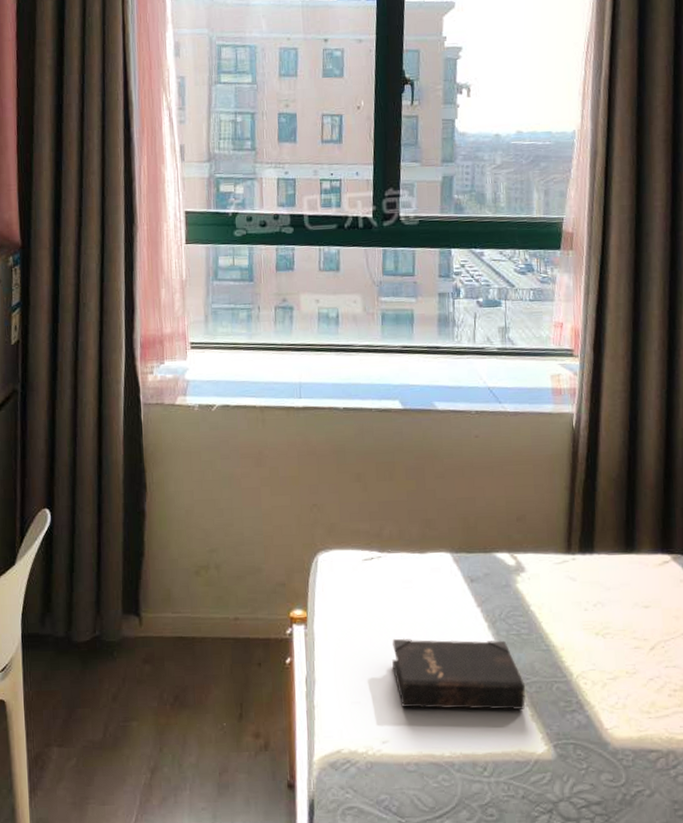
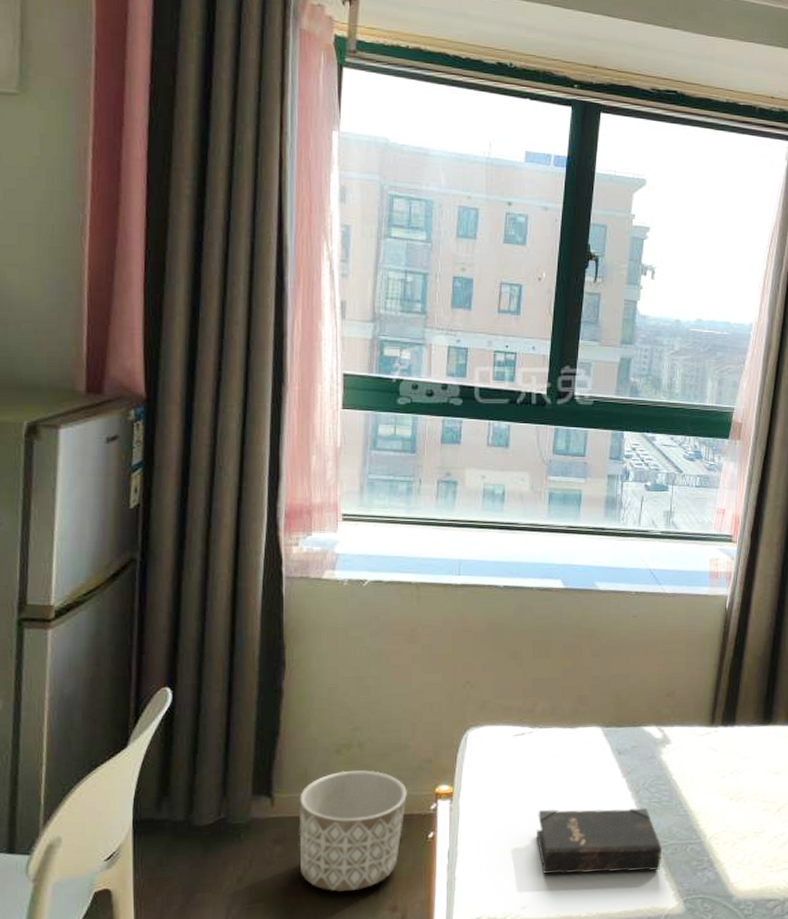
planter: none [164,592,263,714] -> present [299,770,407,892]

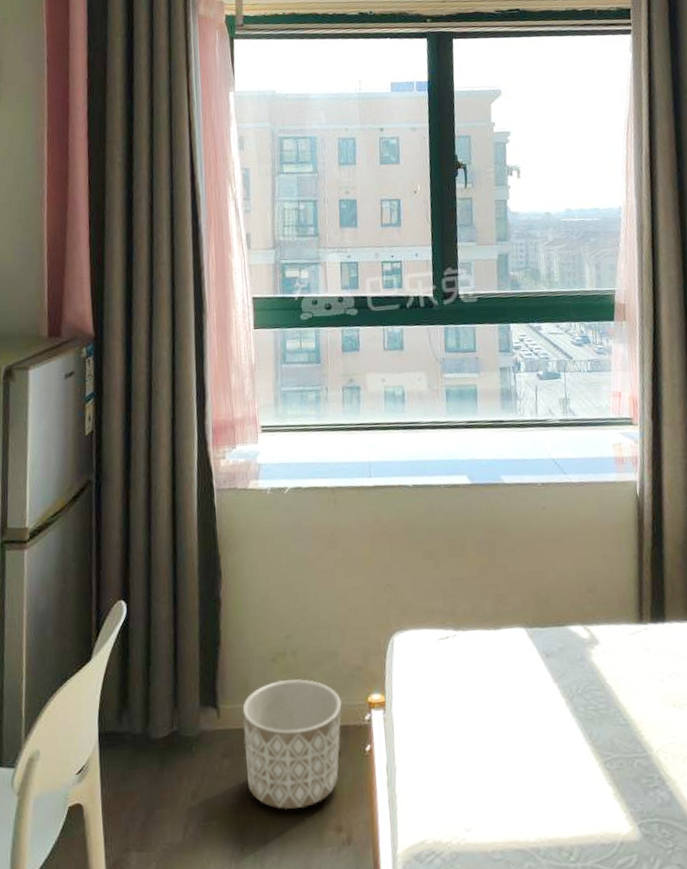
hardback book: present [537,808,662,875] -> none [471,717,608,793]

